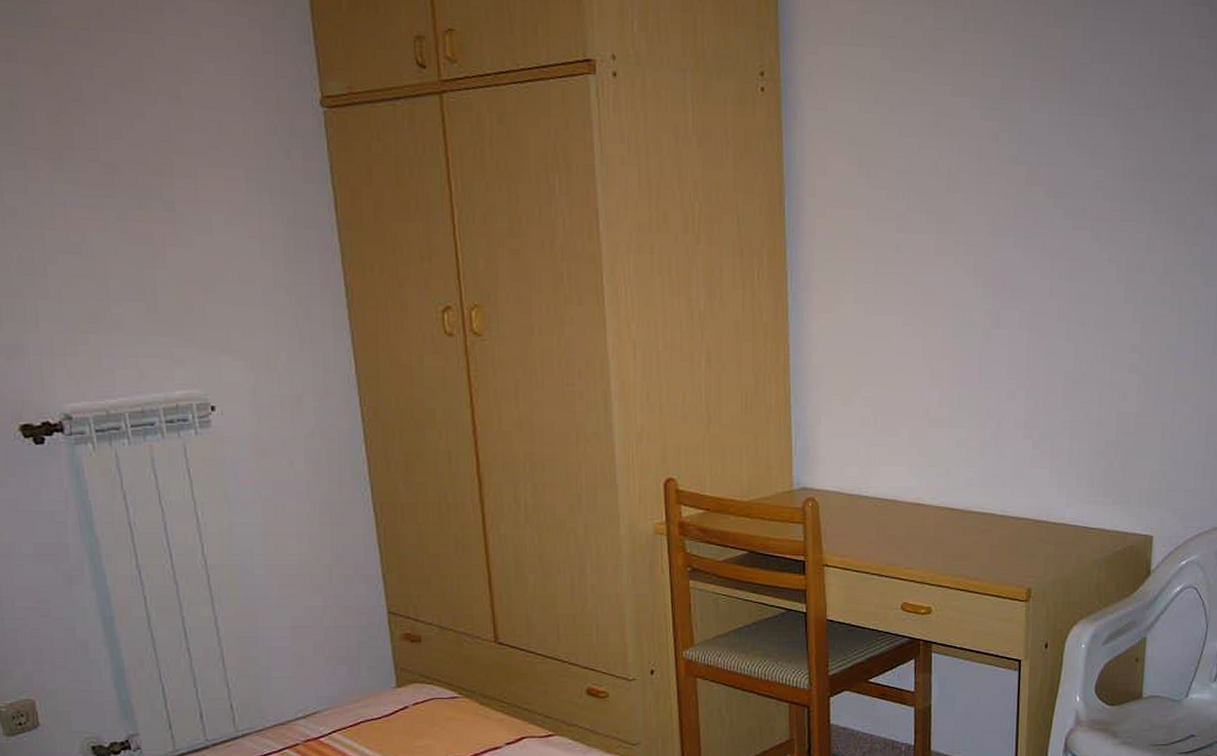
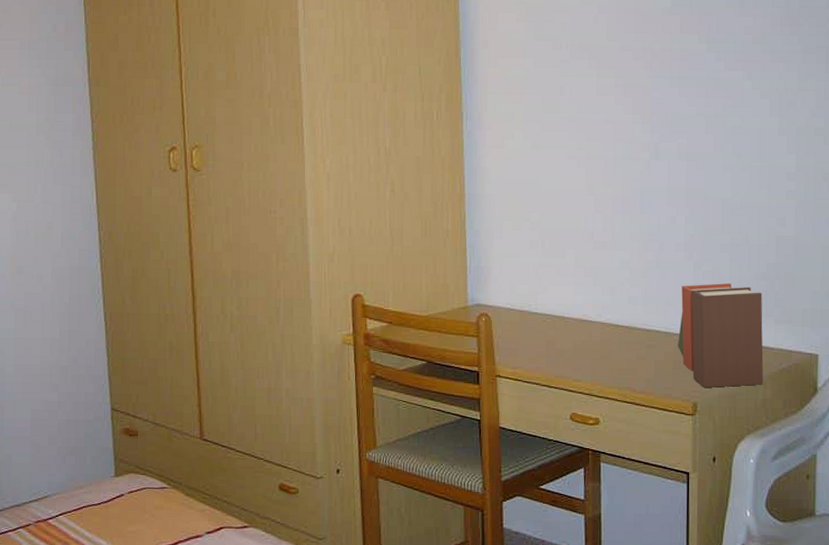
books: none [1014,463,1101,573] -> present [678,283,763,388]

